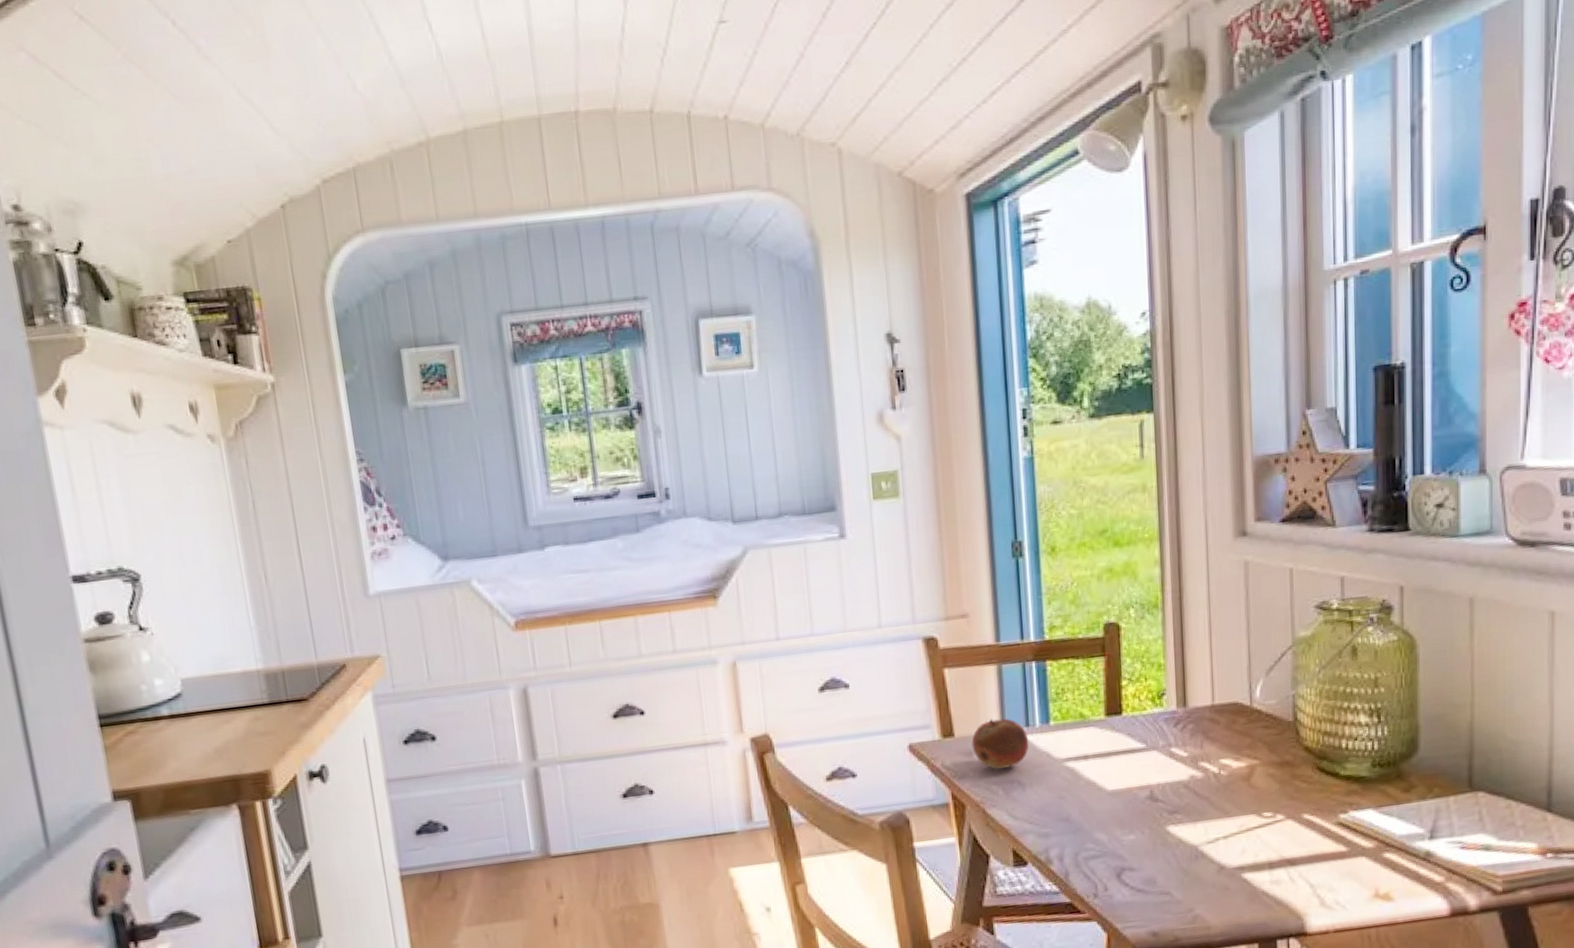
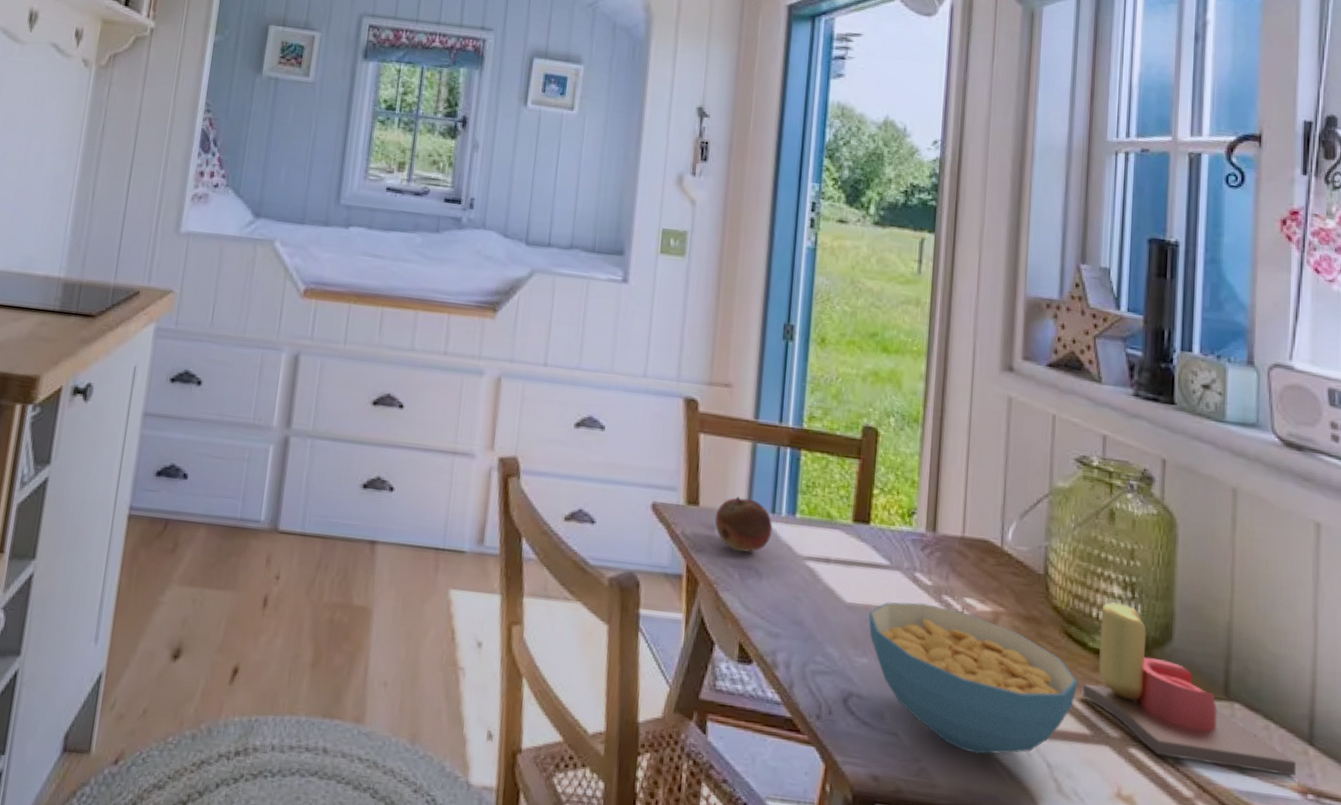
cereal bowl: none [1131,773,1332,892] -> present [869,602,1078,754]
candle: none [1338,729,1536,854] -> present [1083,602,1296,776]

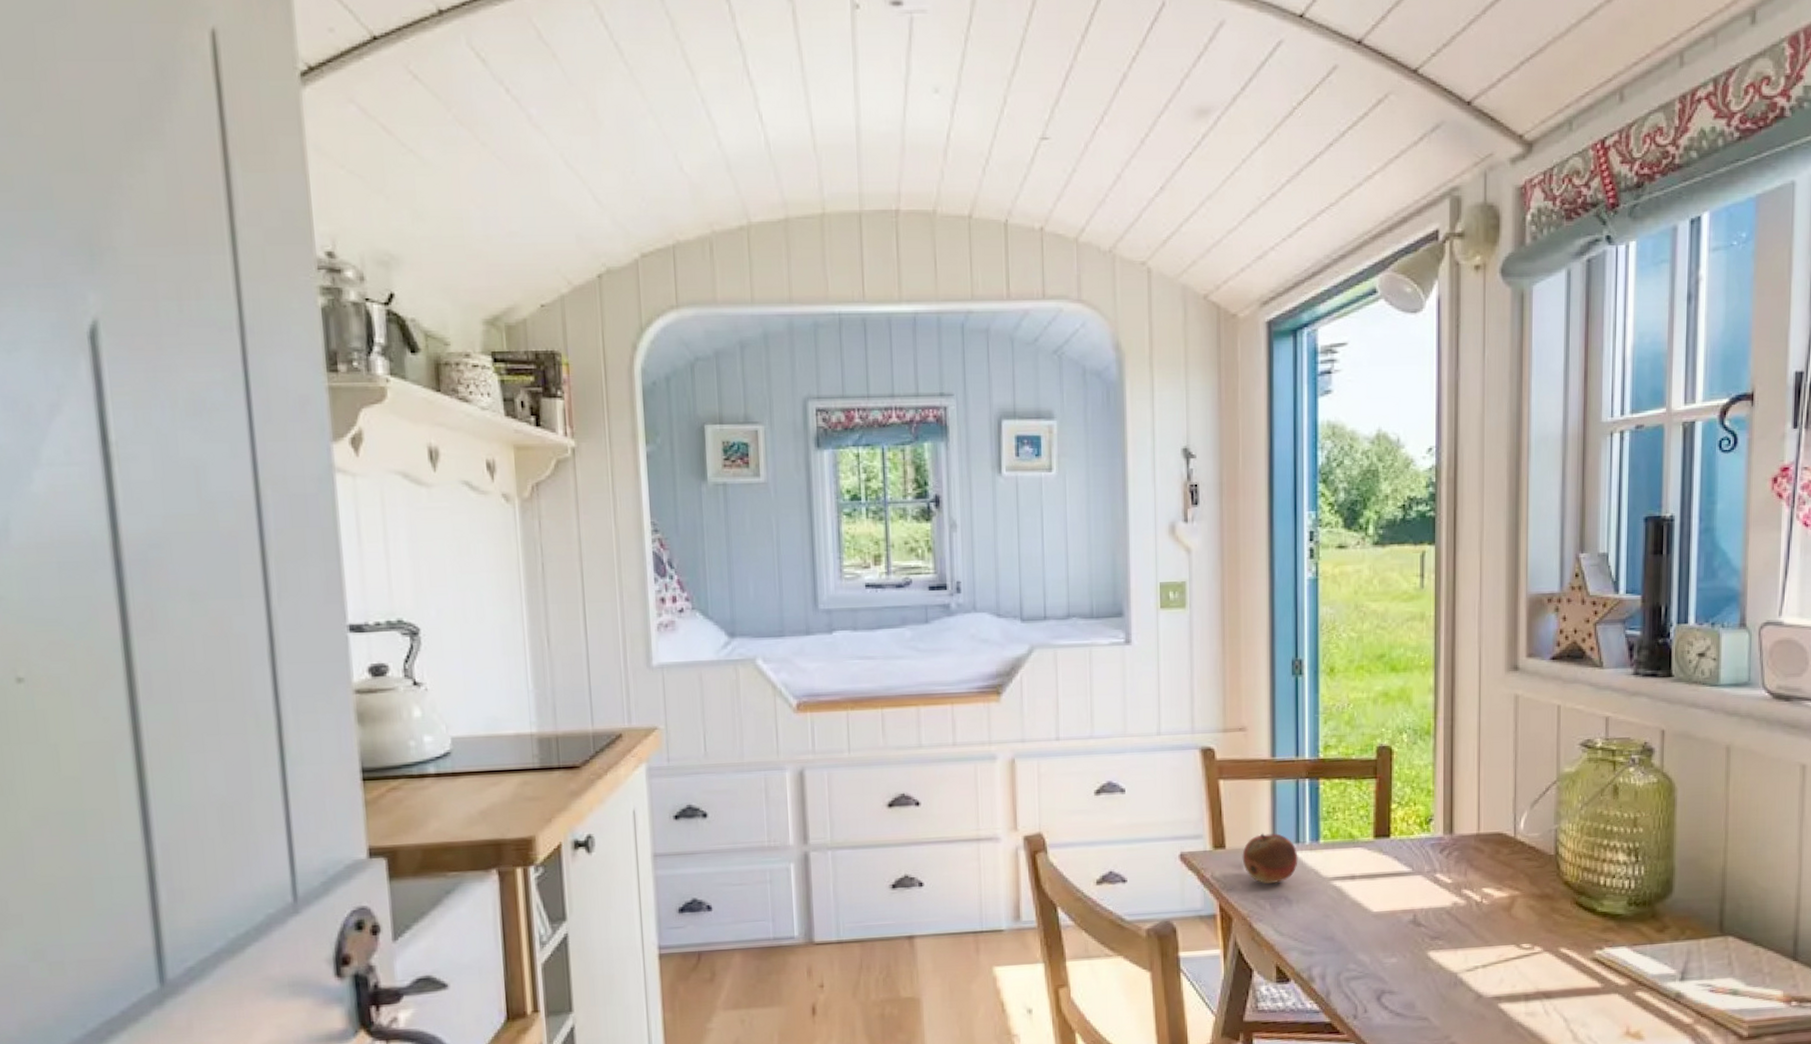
cereal bowl: present [869,602,1078,754] -> none [1395,899,1588,1022]
candle: present [1083,602,1296,776] -> none [1594,868,1782,994]

